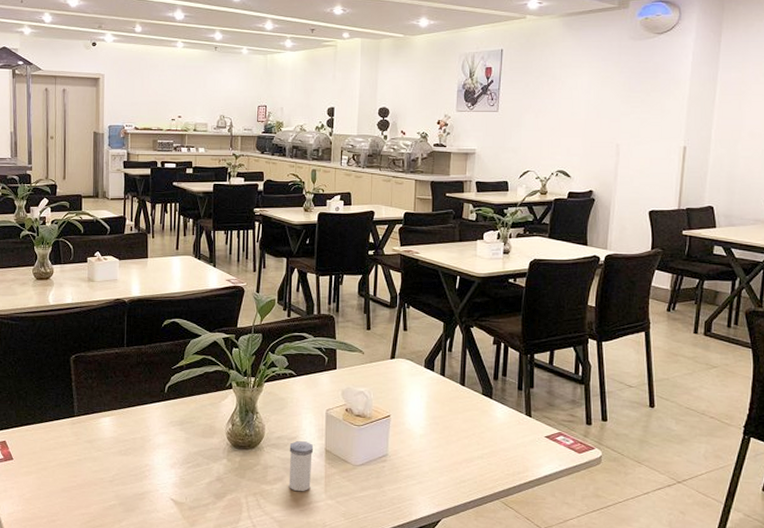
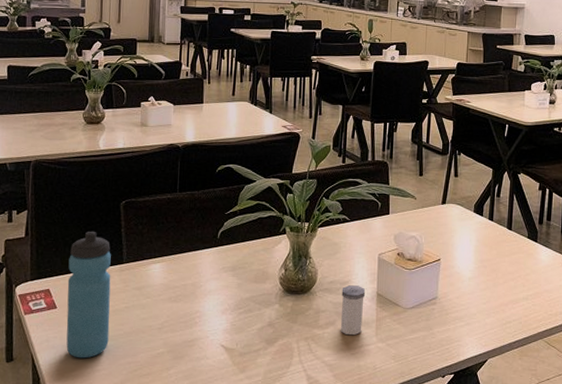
water bottle: none [22,384,63,509] -> present [66,231,111,359]

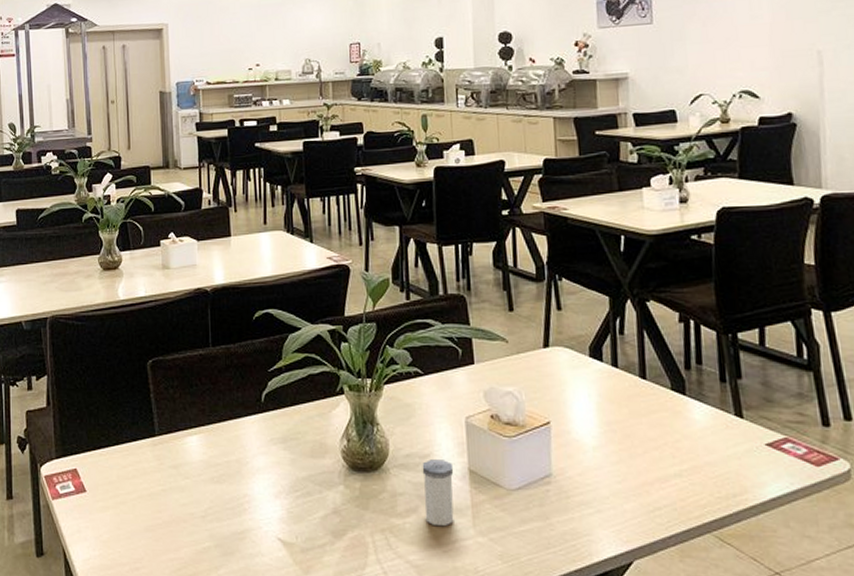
water bottle: present [66,231,111,359] -> none [95,397,146,554]

